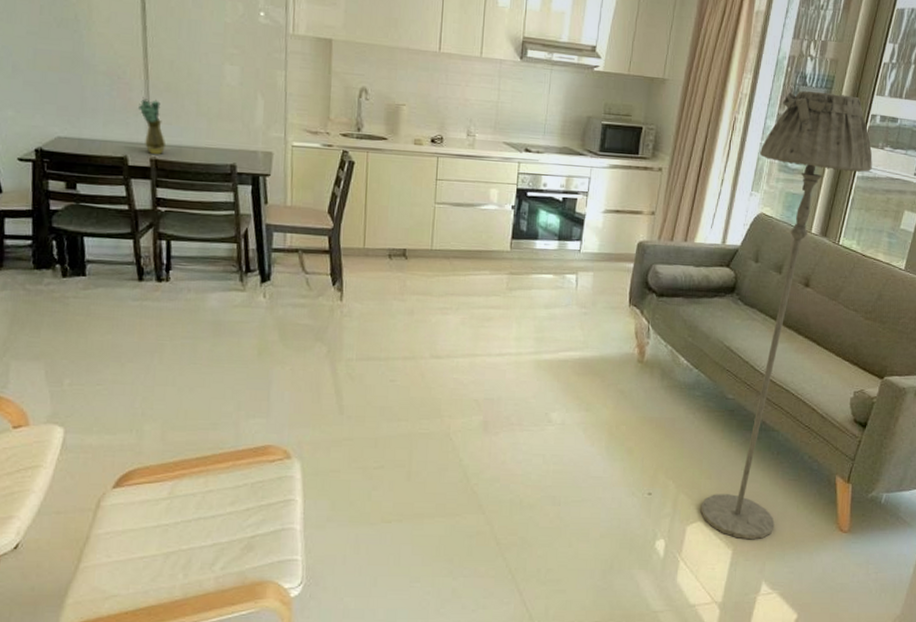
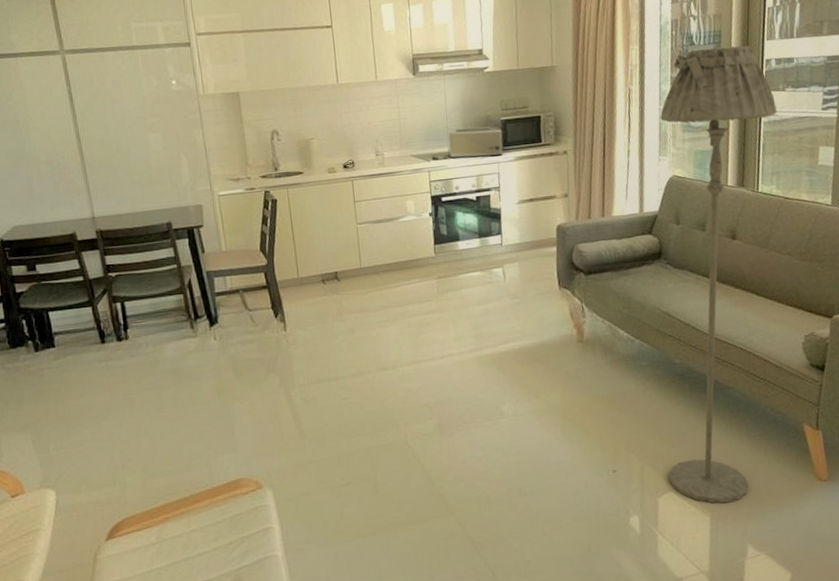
vase: present [139,97,167,154] -> none [79,177,108,226]
toaster: none [542,122,602,162] -> present [446,126,504,160]

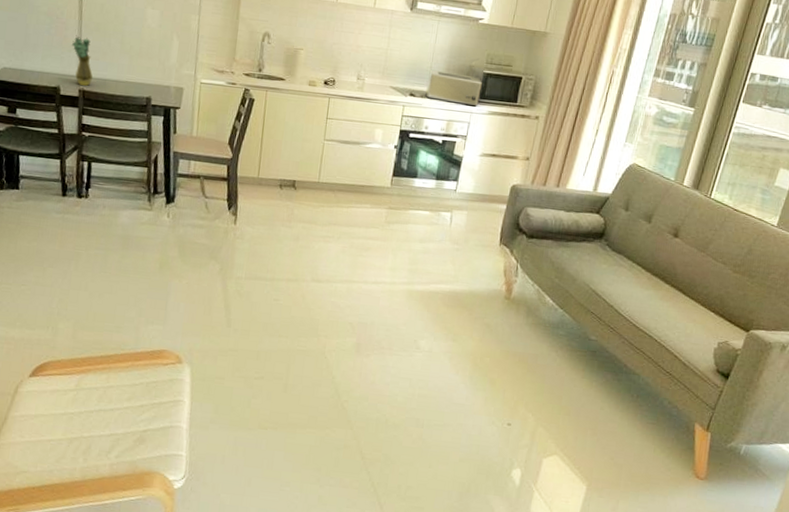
vase: none [79,177,108,226] -> present [72,35,93,86]
floor lamp: present [660,45,777,504] -> none [557,47,750,478]

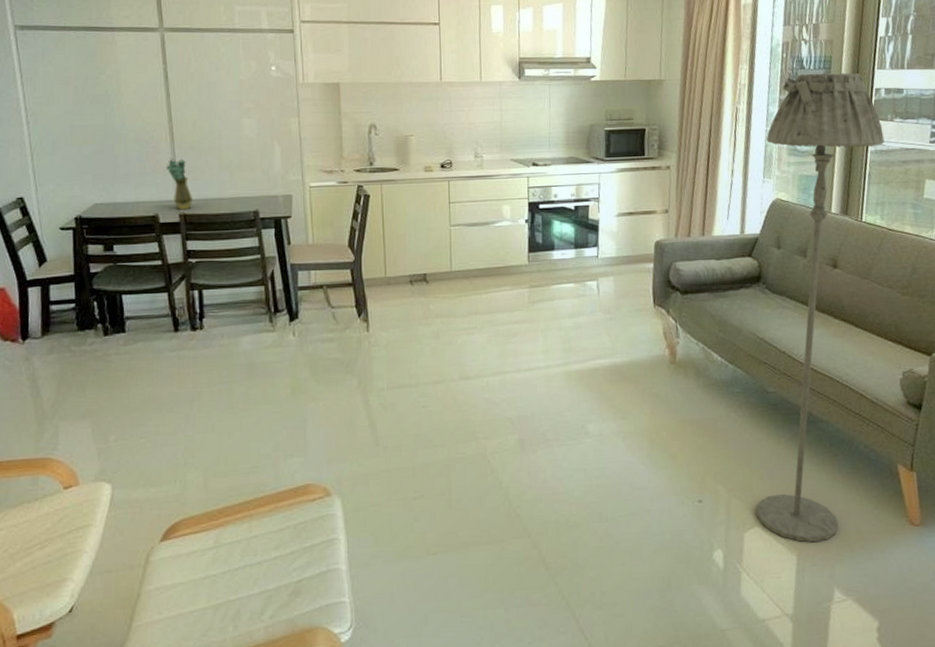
toaster: present [425,69,483,108] -> none [548,135,607,168]
floor lamp: none [557,47,750,478] -> present [756,72,885,543]

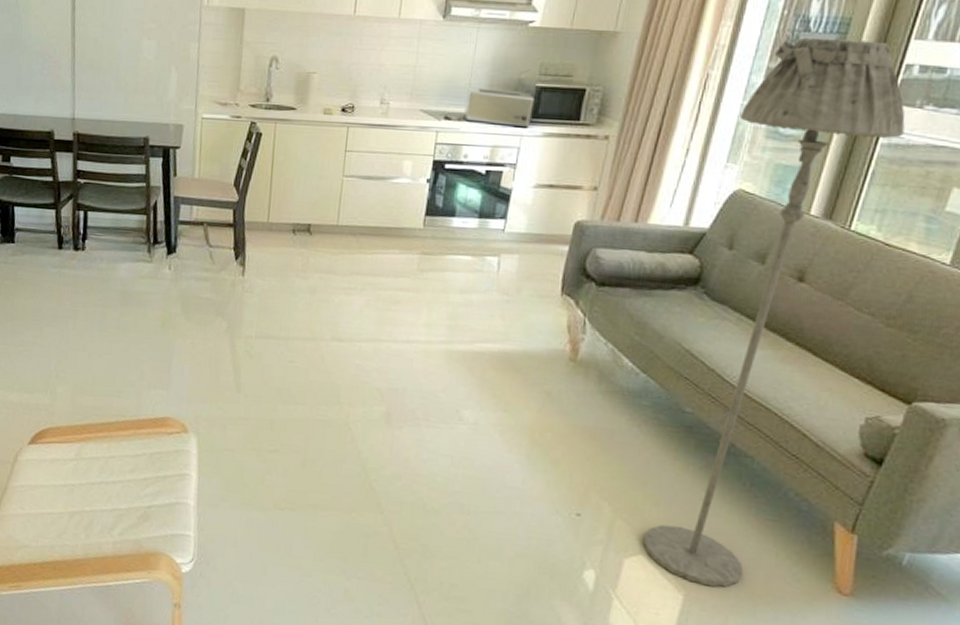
vase: present [166,158,193,209] -> none [65,74,88,128]
toaster: none [548,135,607,168] -> present [463,86,536,130]

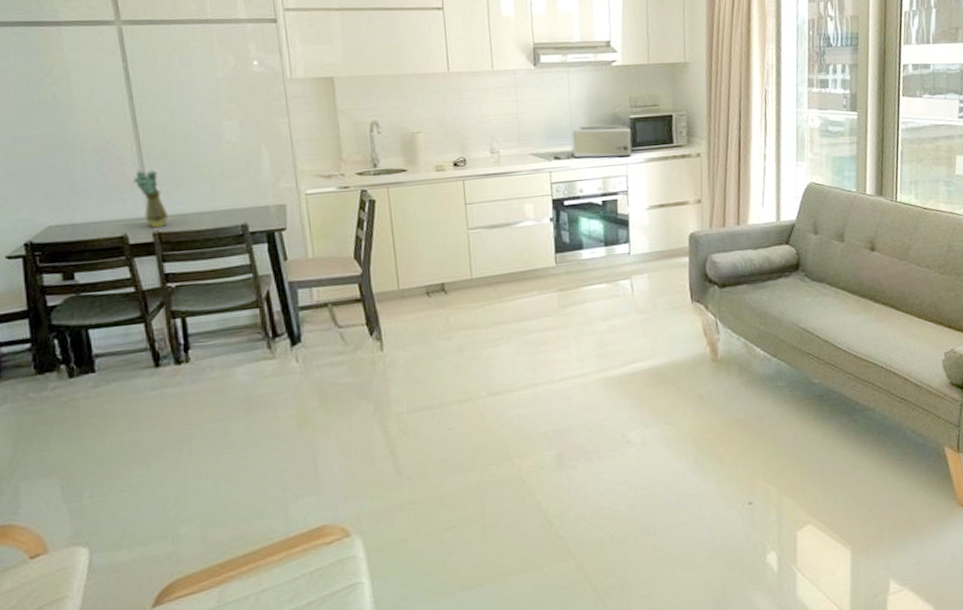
vase: none [65,74,88,128] -> present [134,169,169,228]
floor lamp: present [643,37,906,588] -> none [797,49,915,536]

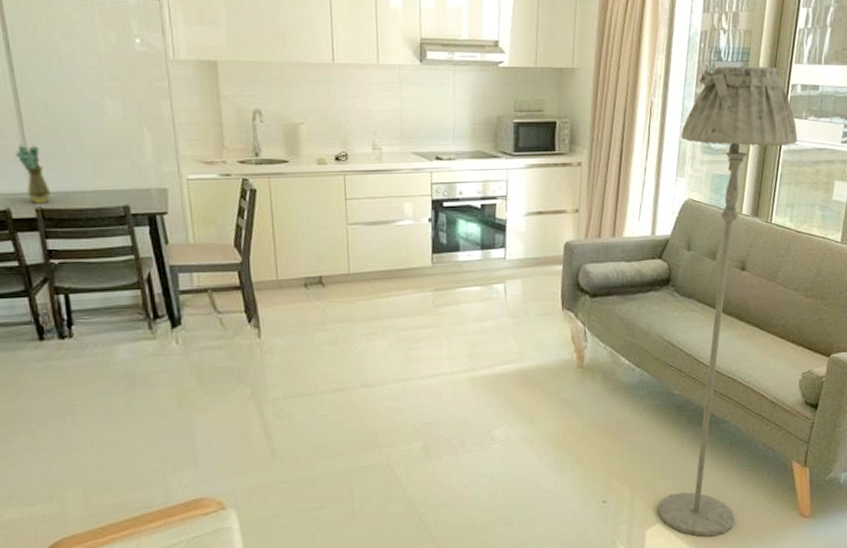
toaster: present [570,124,633,160] -> none [453,126,515,163]
floor lamp: none [797,49,915,536] -> present [658,65,798,537]

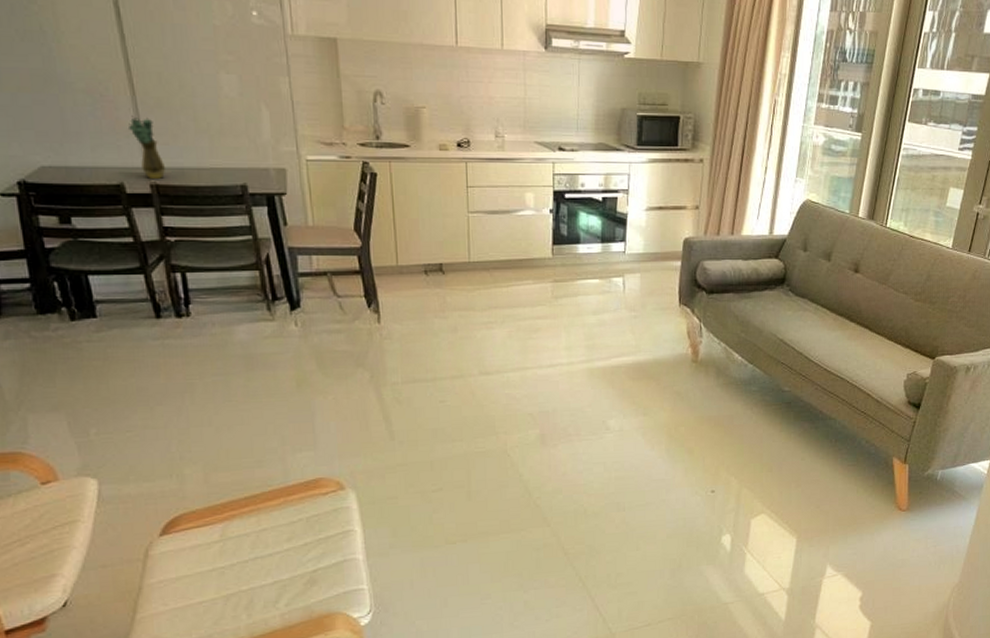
floor lamp: present [658,65,798,537] -> none [763,66,916,527]

